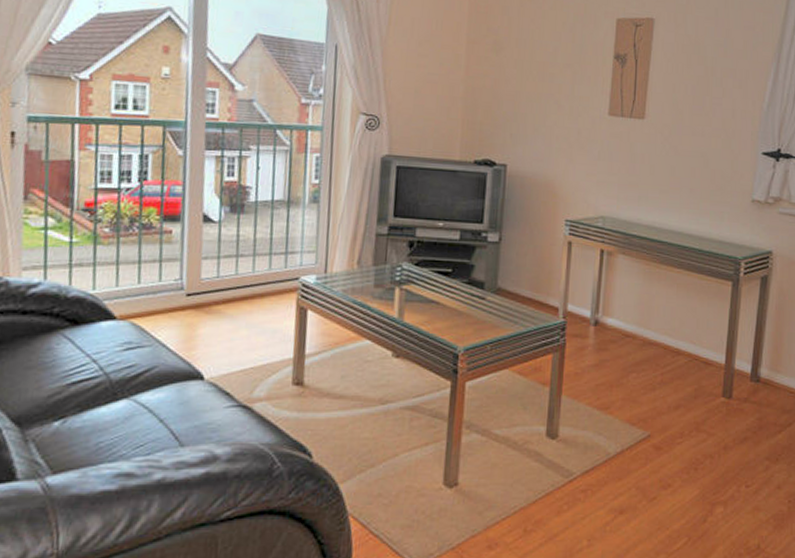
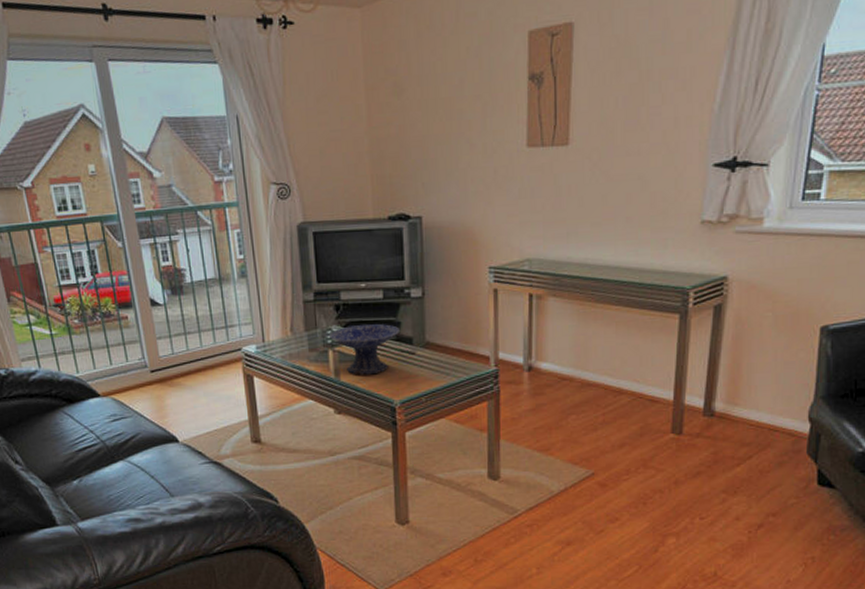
decorative bowl: none [397,264,473,317] -> present [328,324,401,375]

